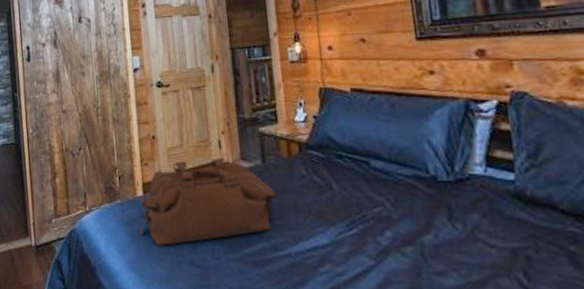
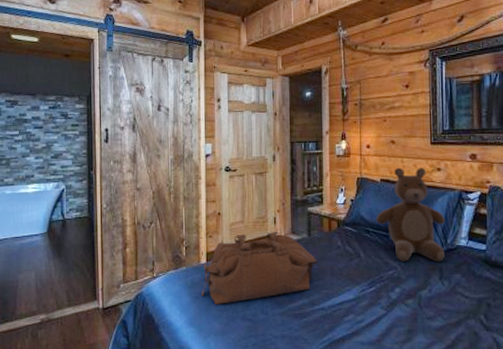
bear: none [350,71,453,197] -> present [376,167,445,262]

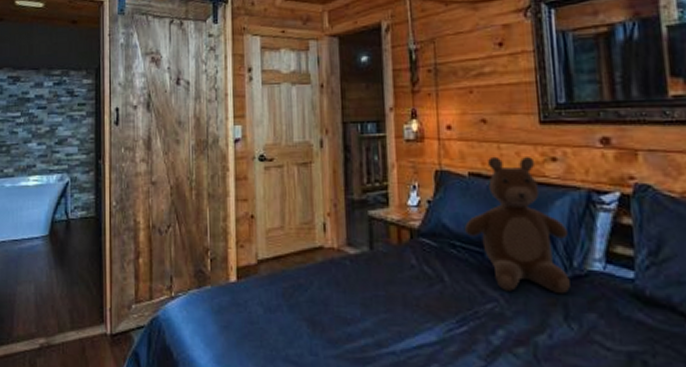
duffel bag: present [201,232,317,306] -> none [231,243,384,340]

